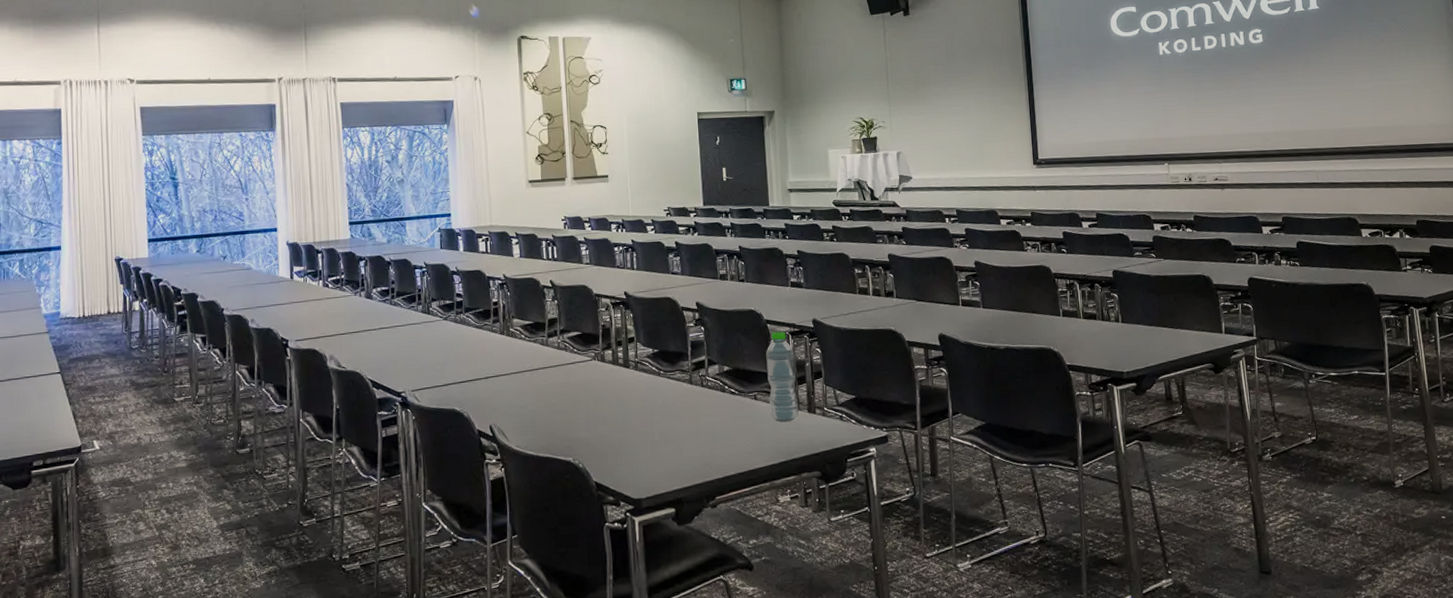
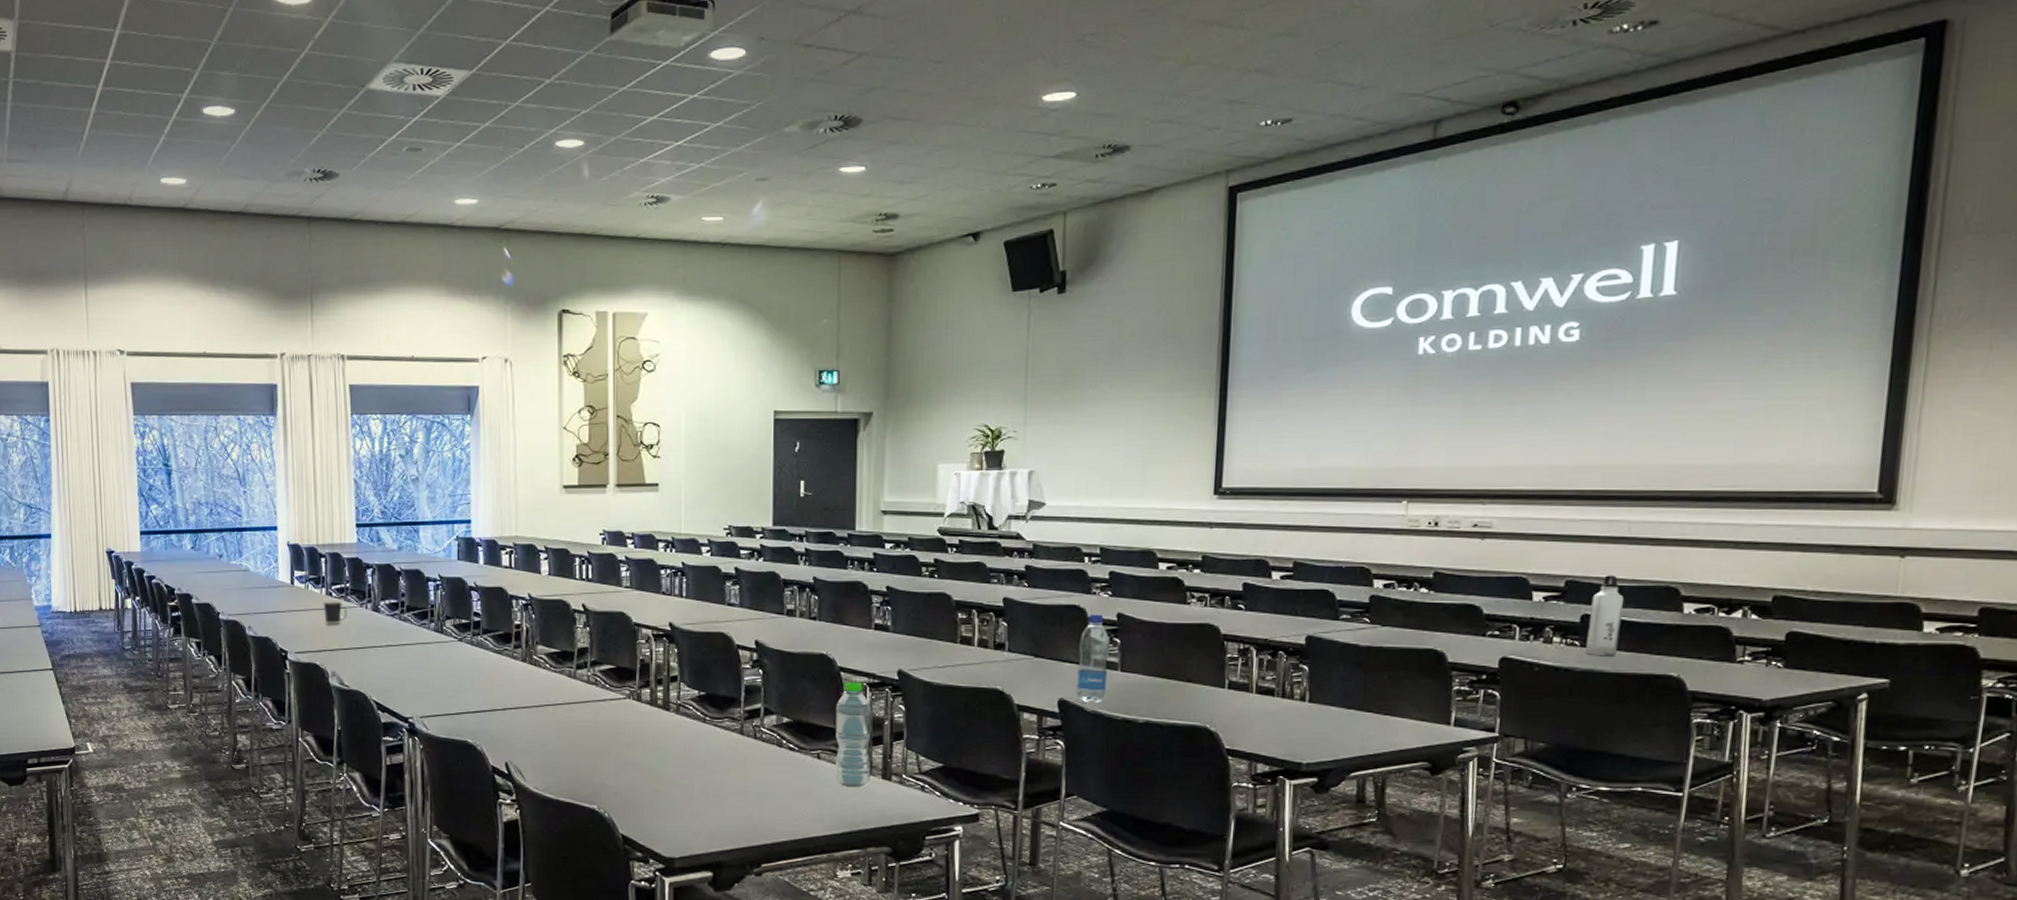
mug: none [320,291,343,314] -> present [323,601,347,625]
bottle: none [949,263,974,336] -> present [1075,614,1110,704]
water bottle: none [1302,211,1325,273] -> present [1585,575,1625,657]

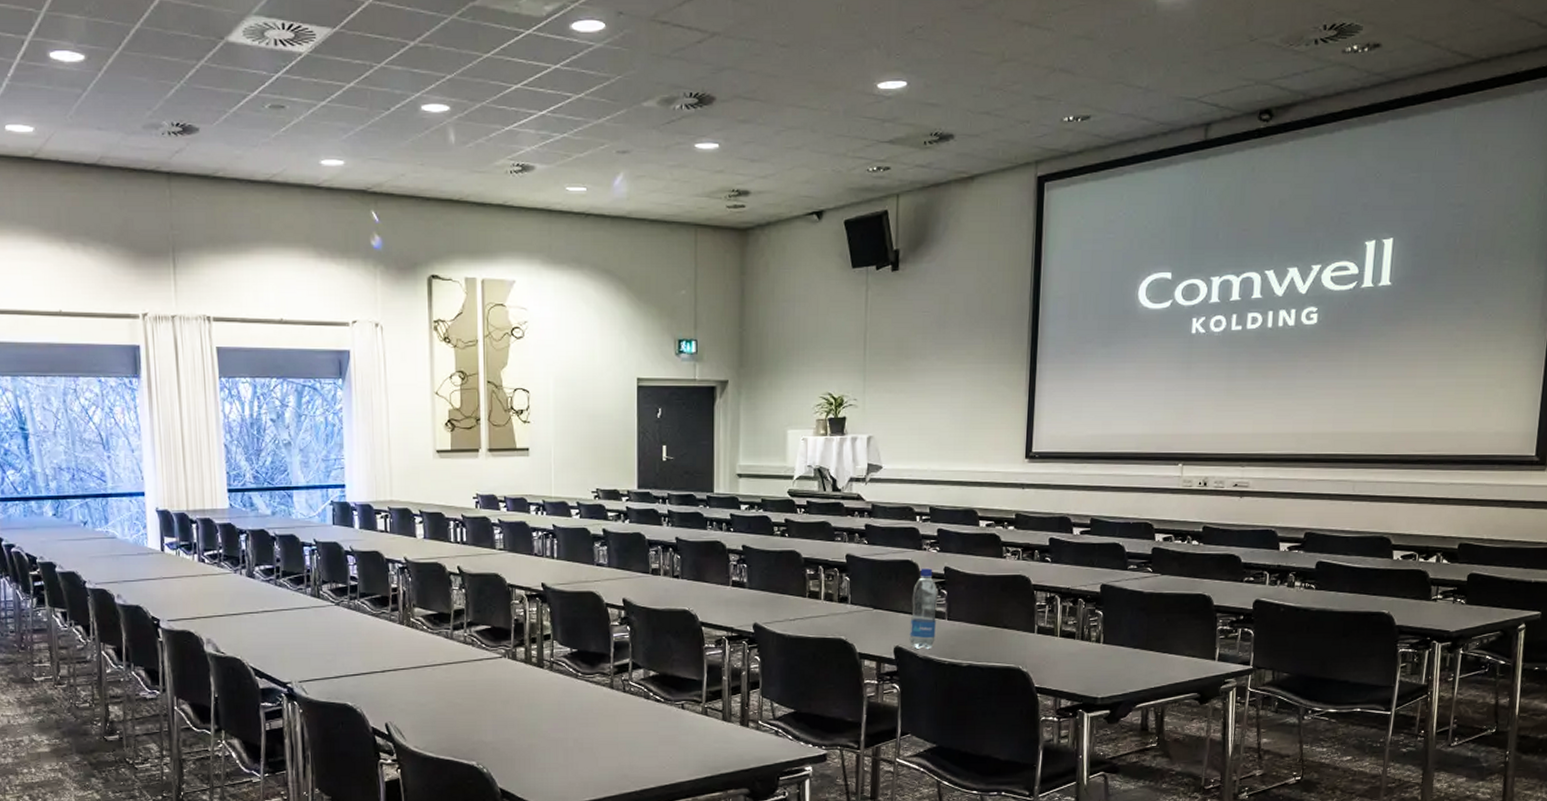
mug: present [323,601,347,625] -> none [195,567,221,592]
water bottle: present [834,681,872,788] -> none [697,634,730,735]
water bottle: present [1585,575,1625,657] -> none [1319,527,1349,598]

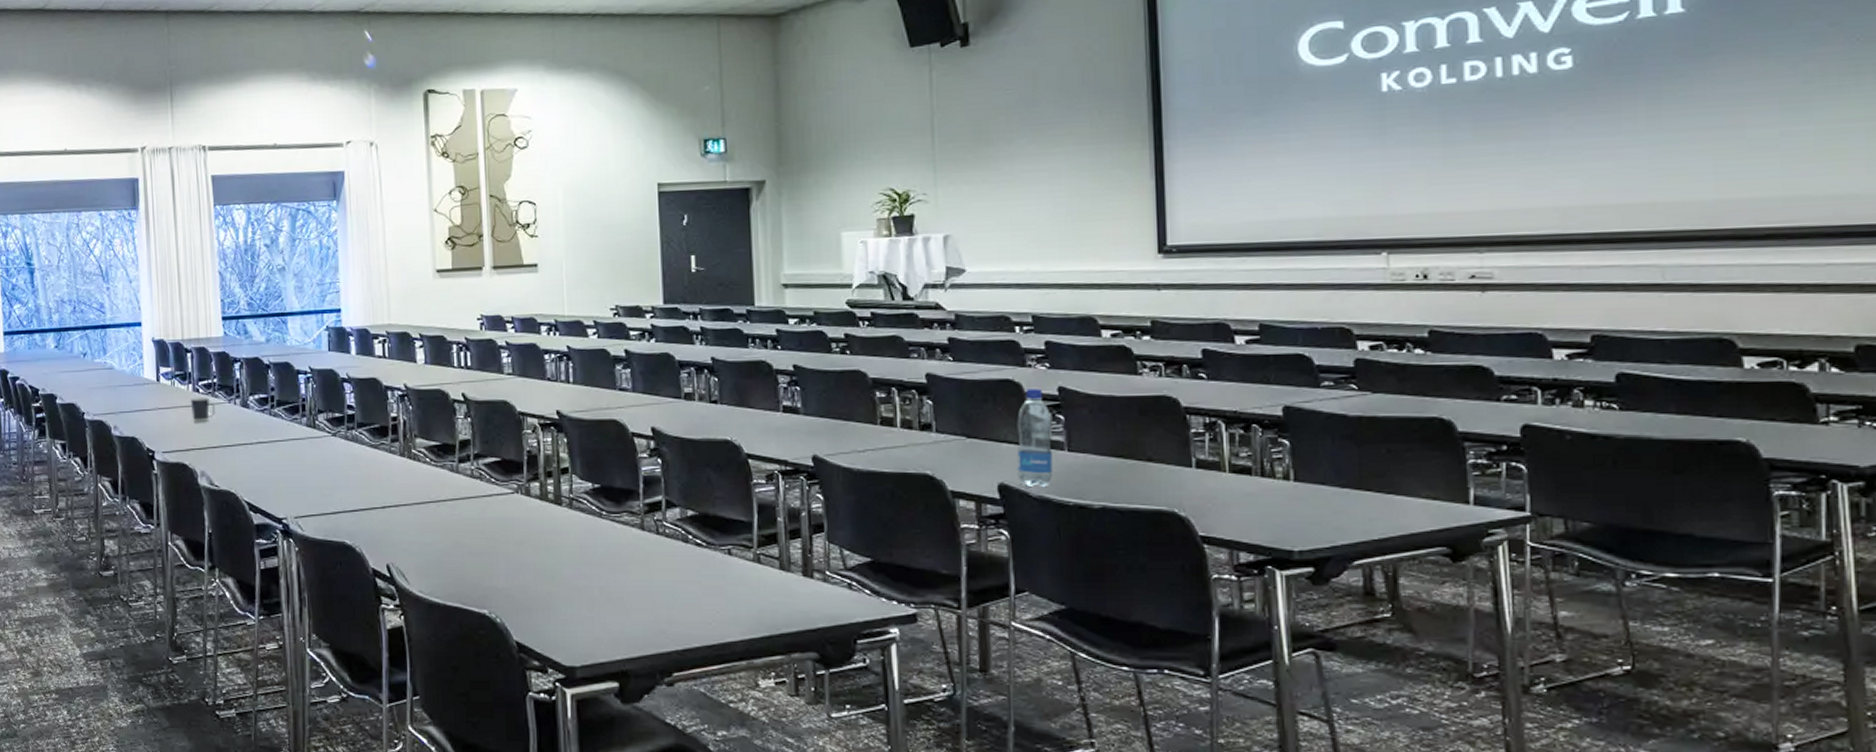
mug: none [195,567,221,592] -> present [190,397,215,423]

